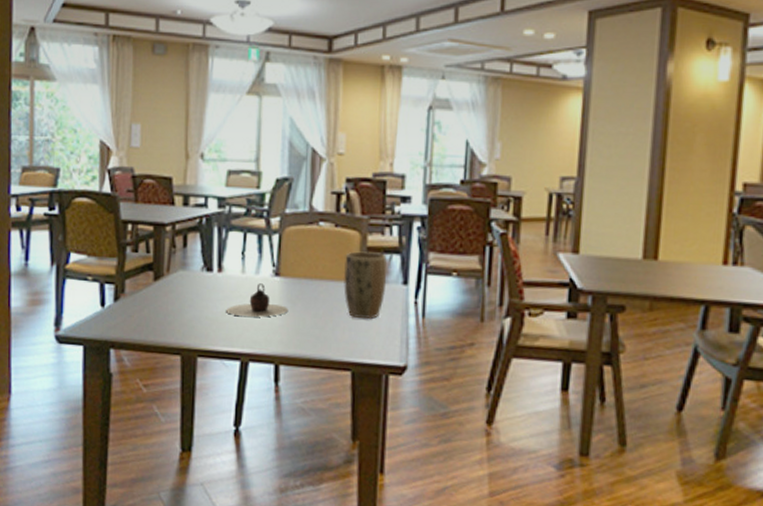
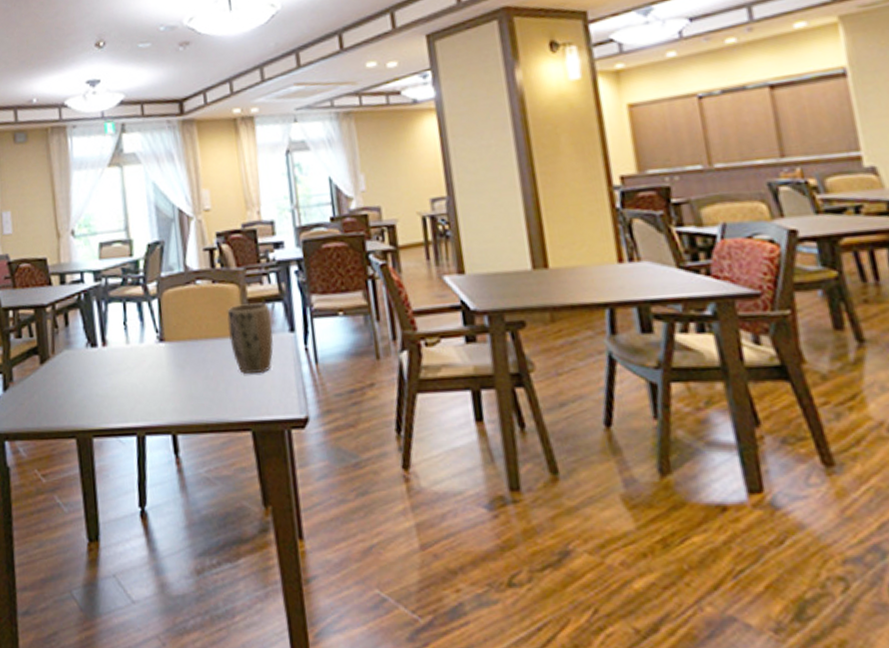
teapot: present [225,283,289,317] -> none [115,351,178,389]

